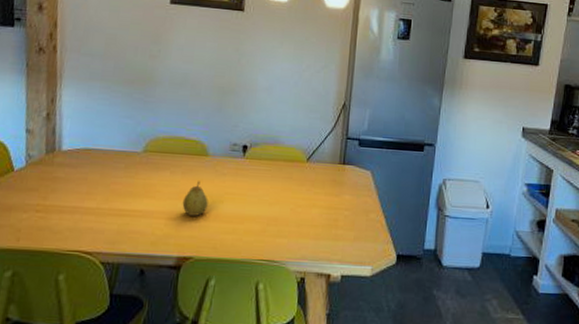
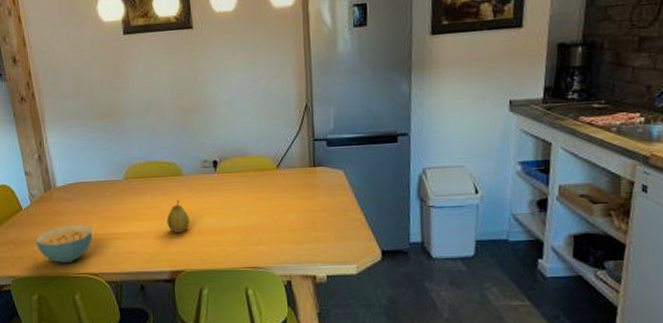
cereal bowl: none [22,195,95,238] -> present [35,225,93,264]

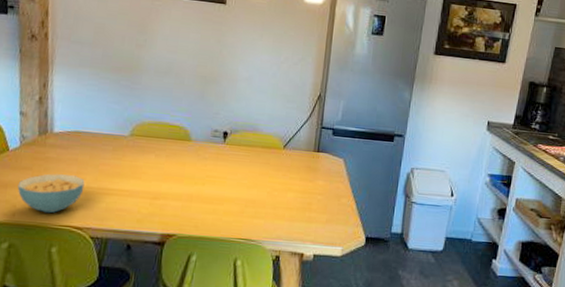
fruit: present [166,200,190,233] -> none [166,164,191,197]

